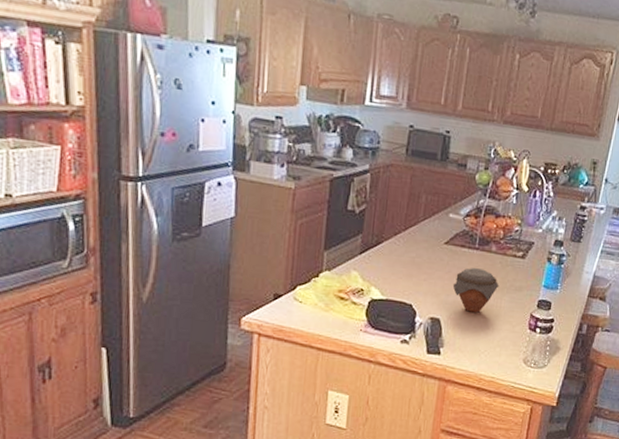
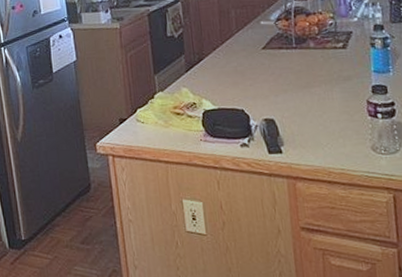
jar: present [452,268,499,313] -> none [279,65,327,108]

